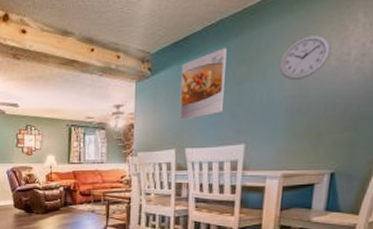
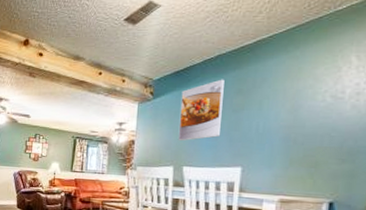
wall clock: present [278,34,332,80] -> none [274,72,326,112]

